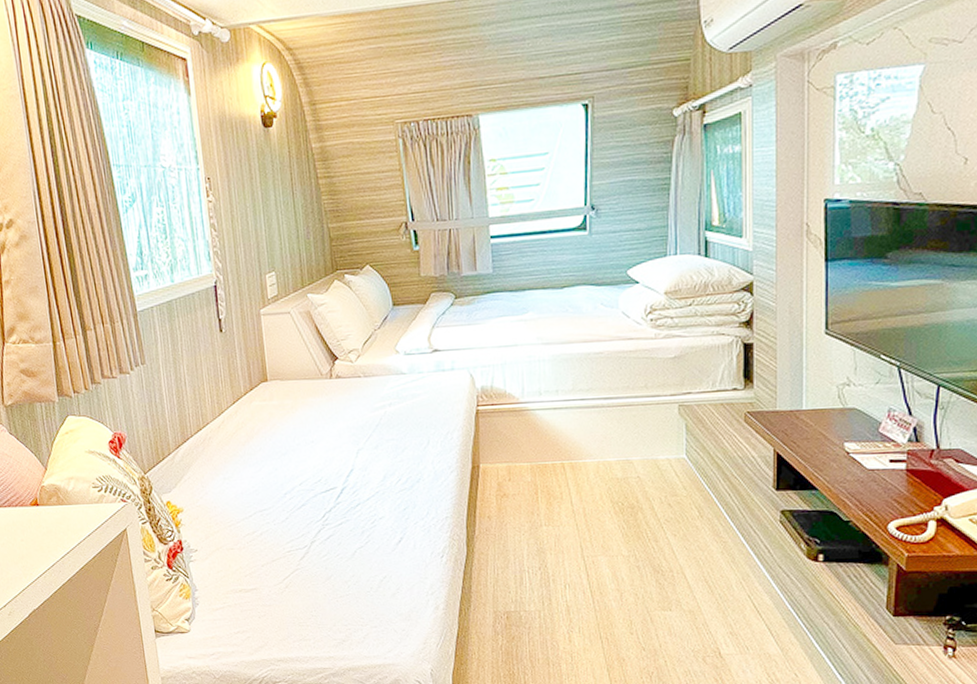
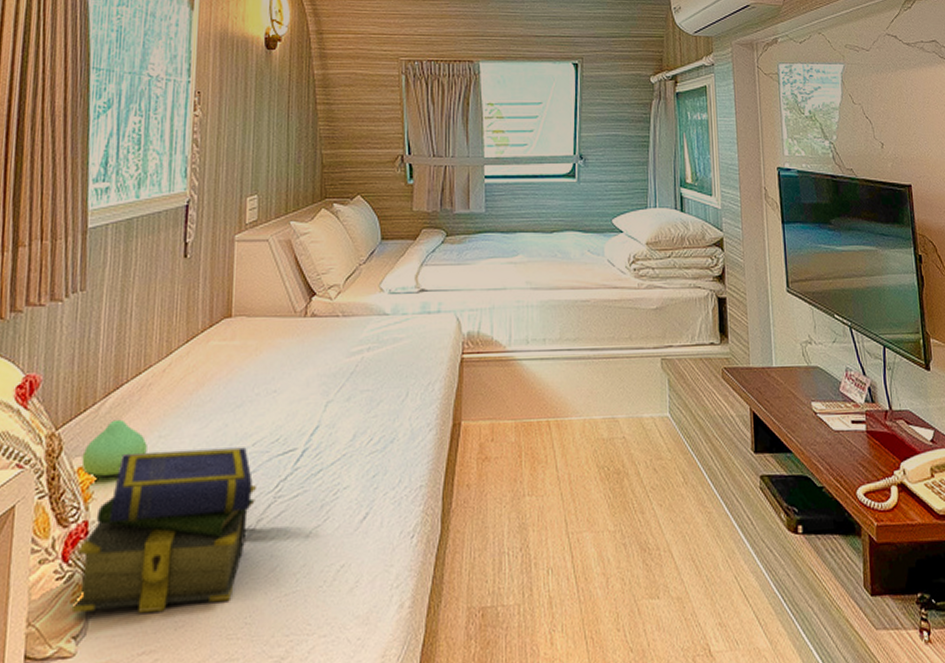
plush toy: none [167,465,217,508] -> present [81,419,147,476]
stack of books: none [177,486,308,605] -> present [71,447,257,613]

